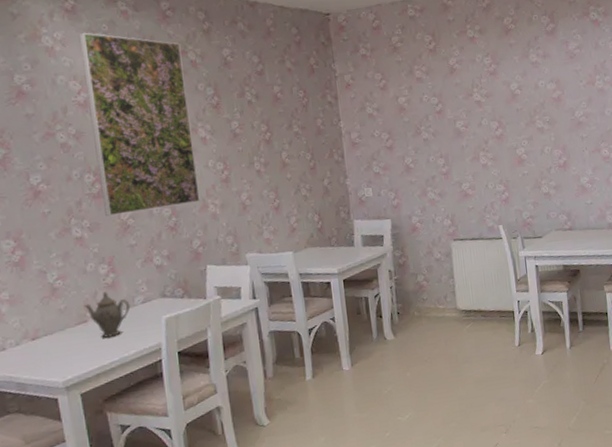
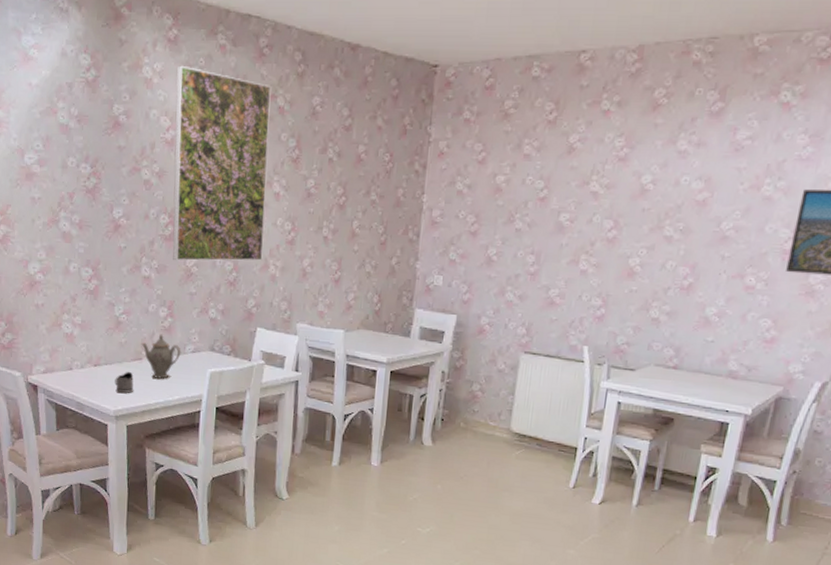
tea glass holder: none [59,336,84,362] -> present [115,371,134,394]

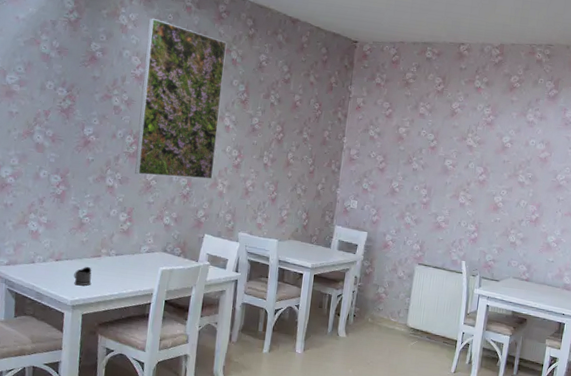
teapot: present [141,334,181,380] -> none [101,235,137,275]

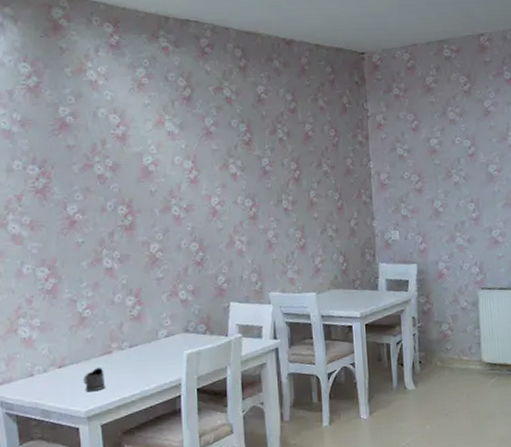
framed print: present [135,18,227,180] -> none [121,67,228,249]

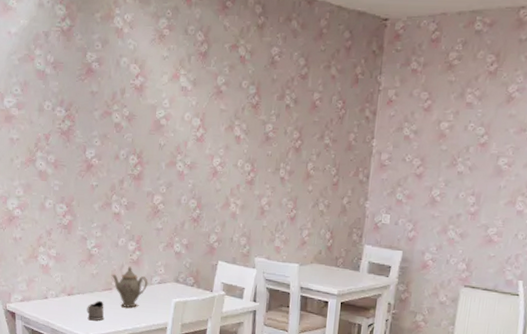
teapot: none [109,323,154,371] -> present [111,266,148,308]

